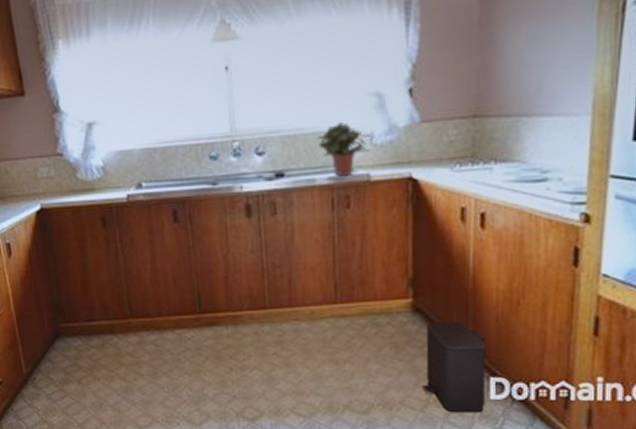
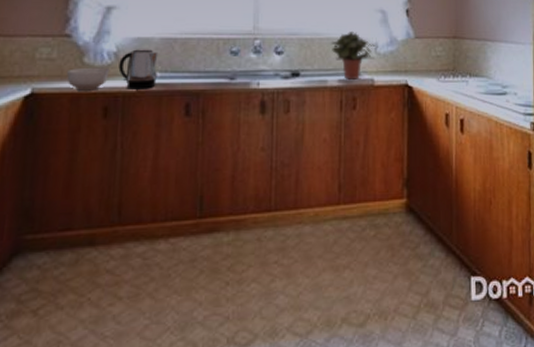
bowl: none [64,181,101,204] -> present [66,67,109,91]
kettle: none [107,160,144,200] -> present [118,48,159,89]
pedal bin: present [422,321,486,413] -> none [414,220,468,318]

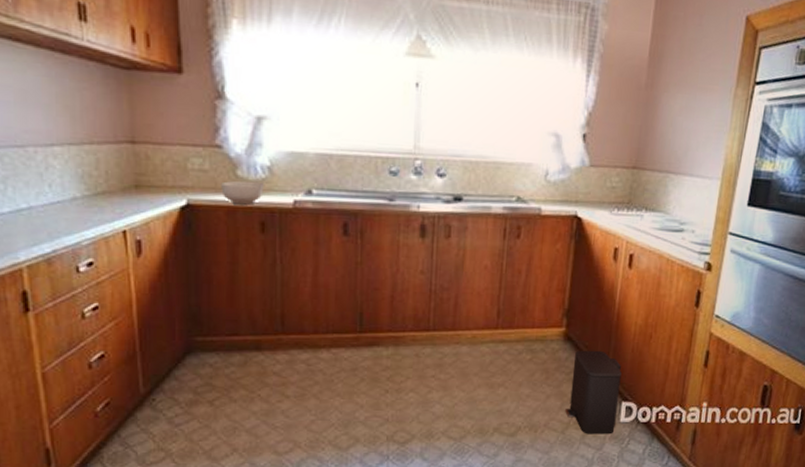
kettle: present [118,48,159,89] -> none [273,163,314,206]
potted plant: present [332,30,376,79] -> none [498,155,546,208]
pedal bin: none [414,220,468,318] -> present [565,350,622,435]

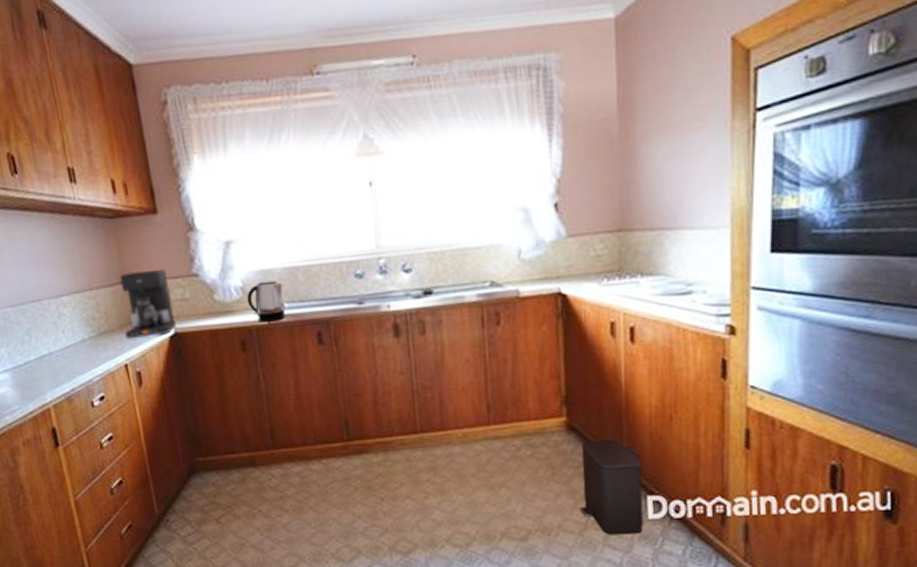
coffee maker: none [127,131,189,205] -> present [120,268,176,338]
bowl: present [220,180,264,205] -> none [201,303,240,327]
kettle: none [273,163,314,206] -> present [247,279,286,323]

